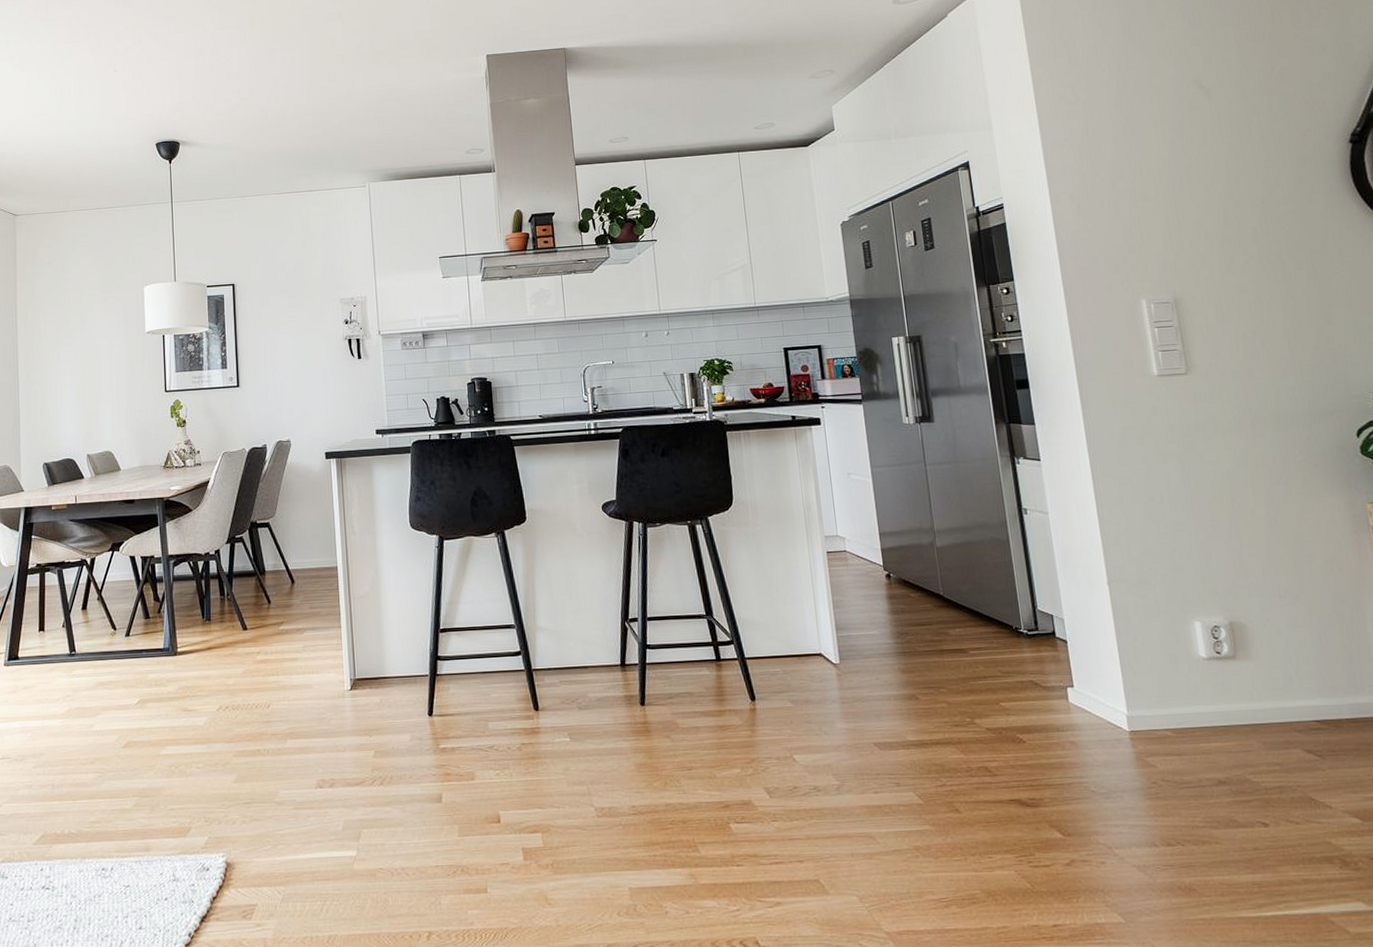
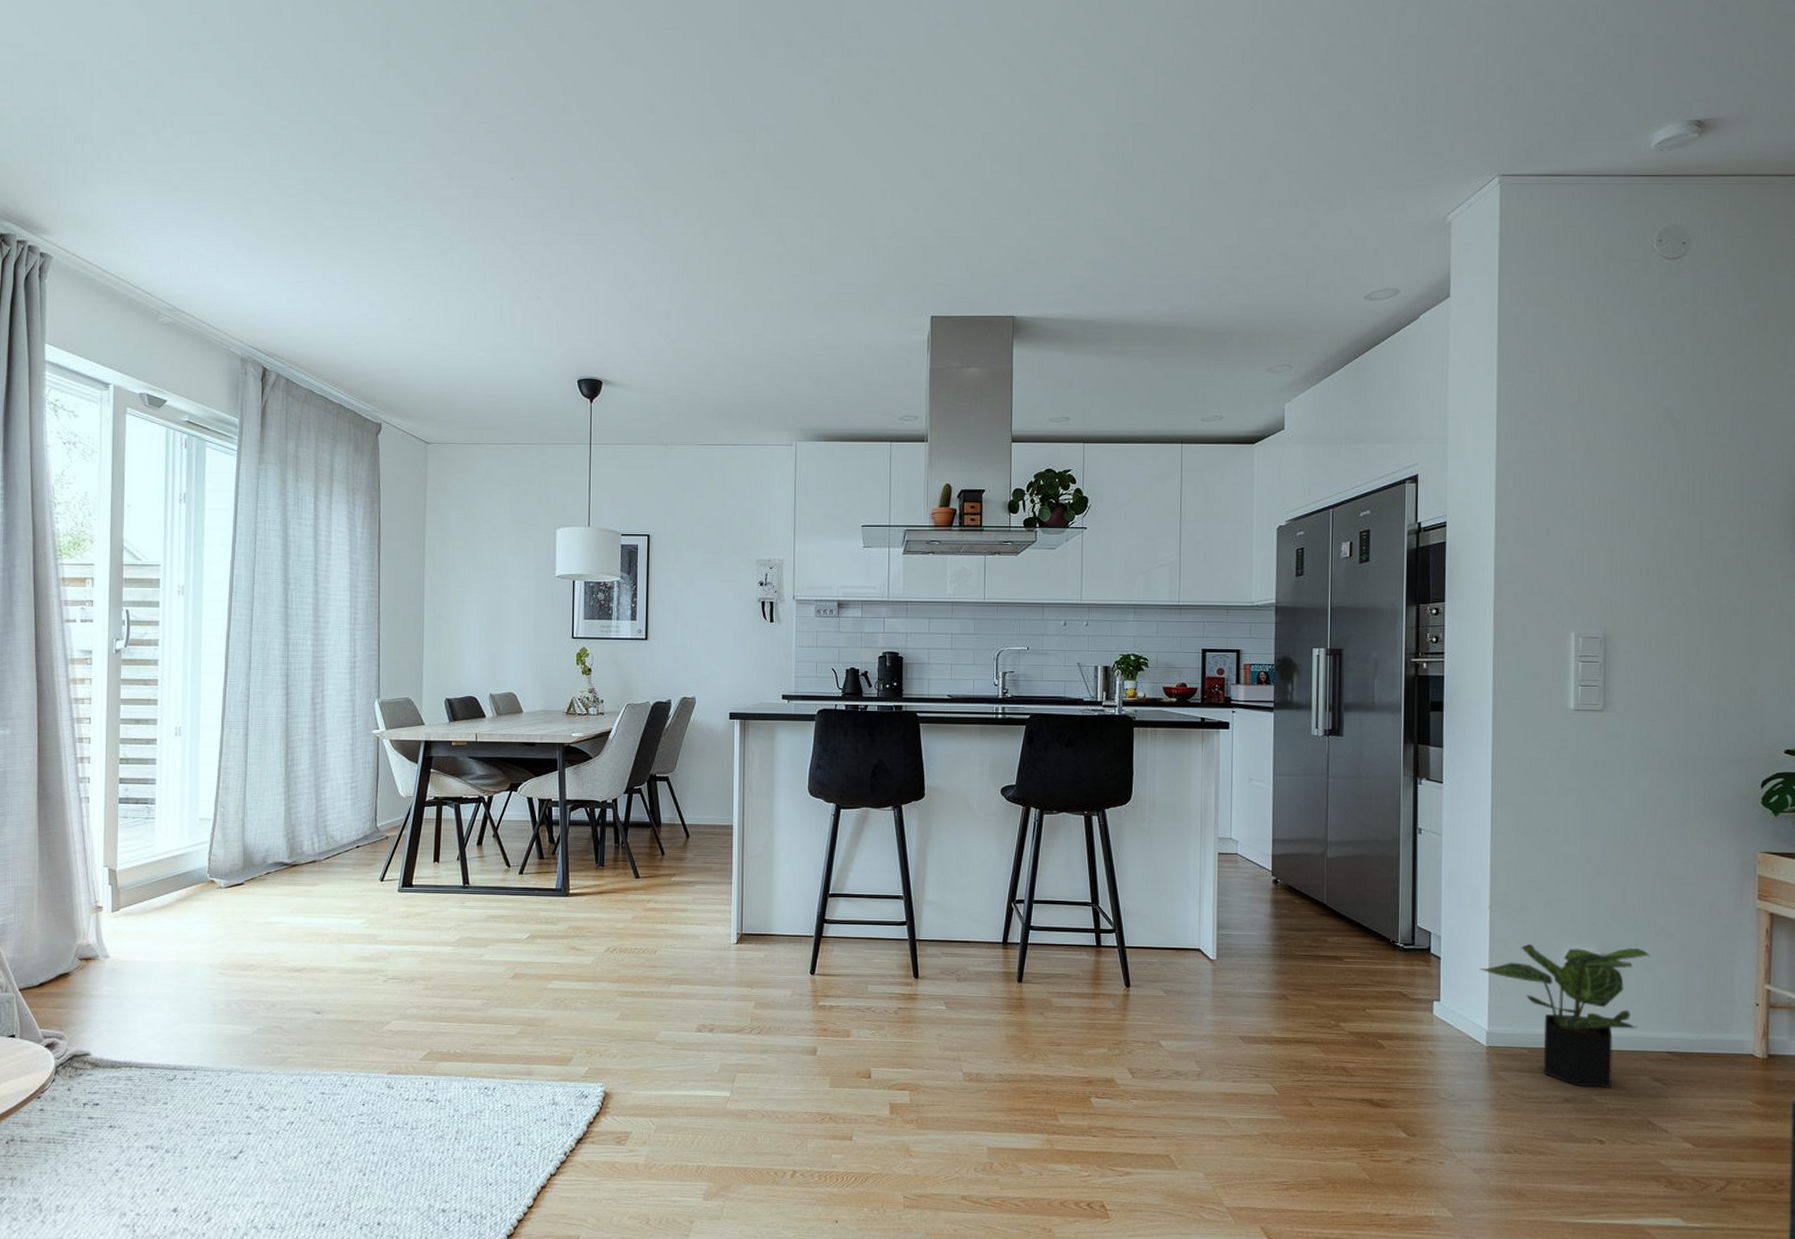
potted plant: none [1109,613,1280,767] -> present [1480,943,1650,1088]

